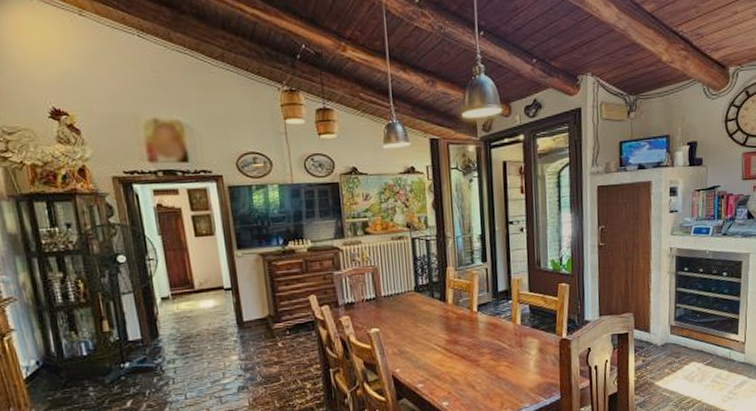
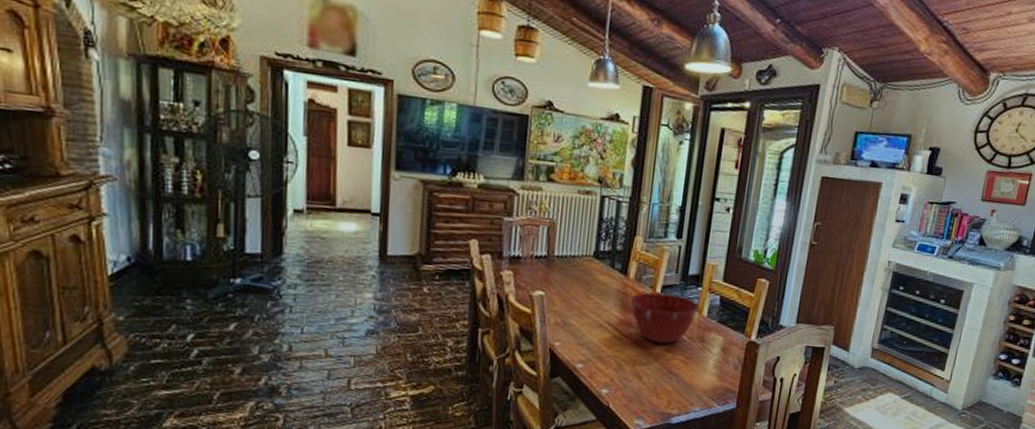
mixing bowl: none [453,310,513,355] -> present [630,292,700,344]

